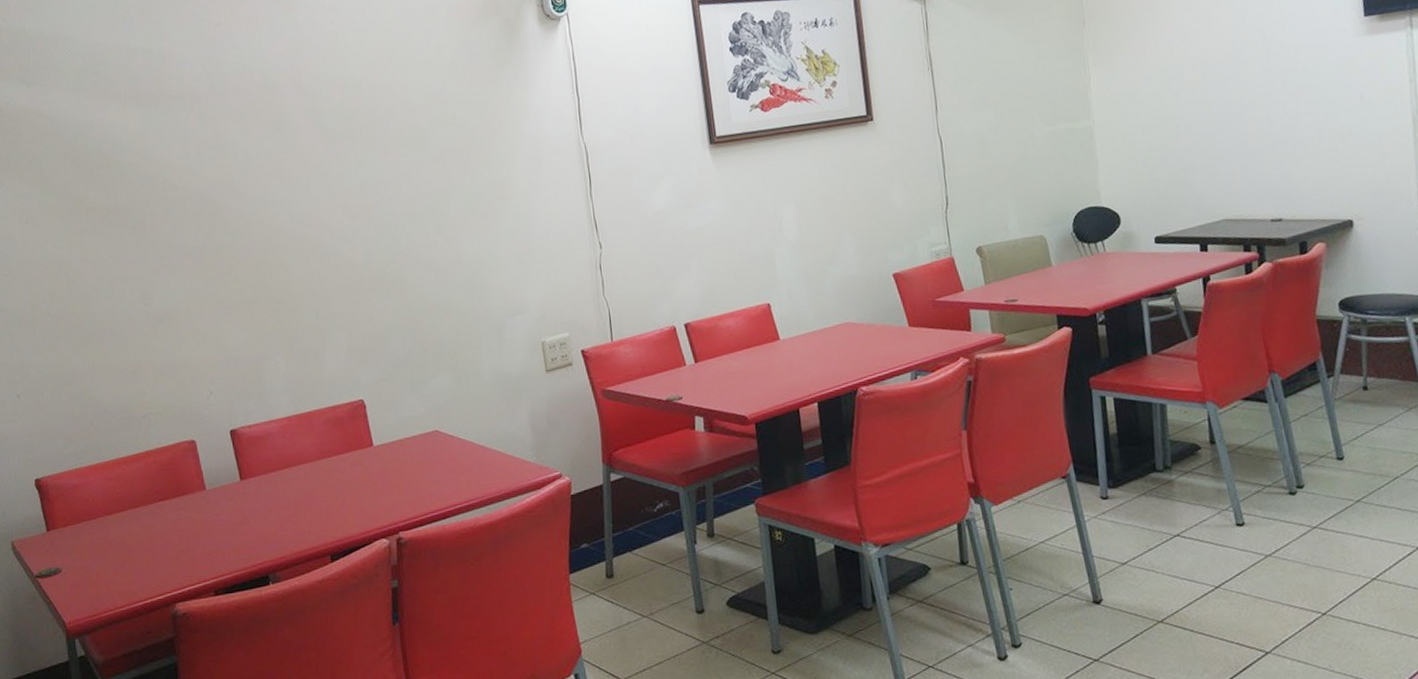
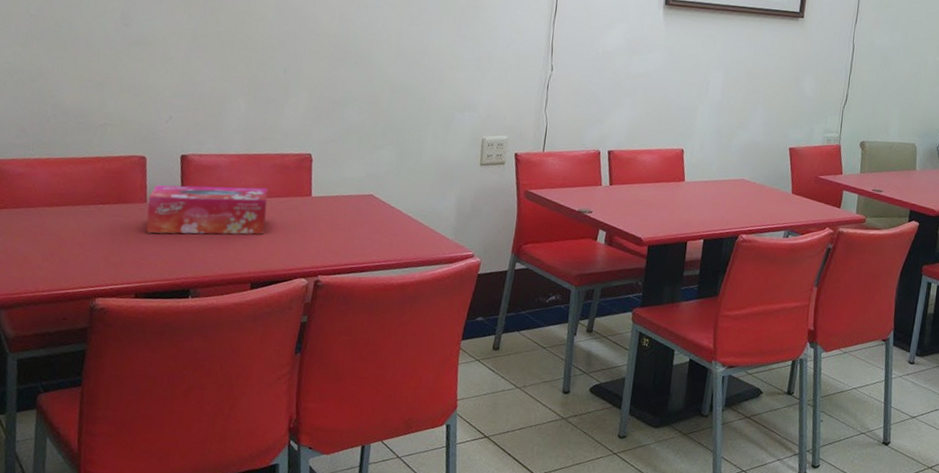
tissue box: none [206,447,333,523] -> present [146,185,268,235]

